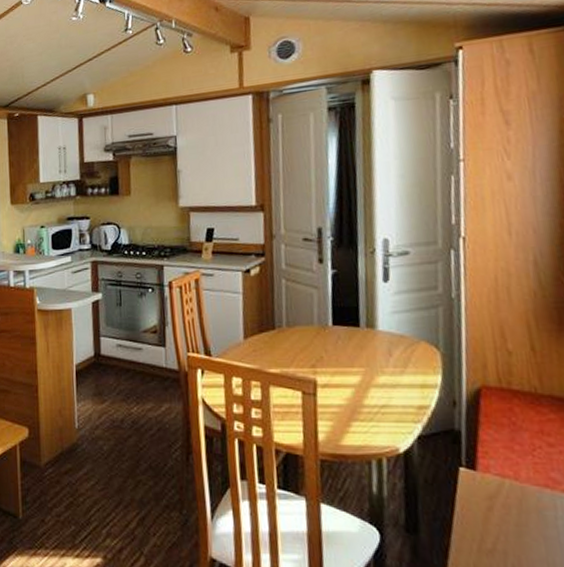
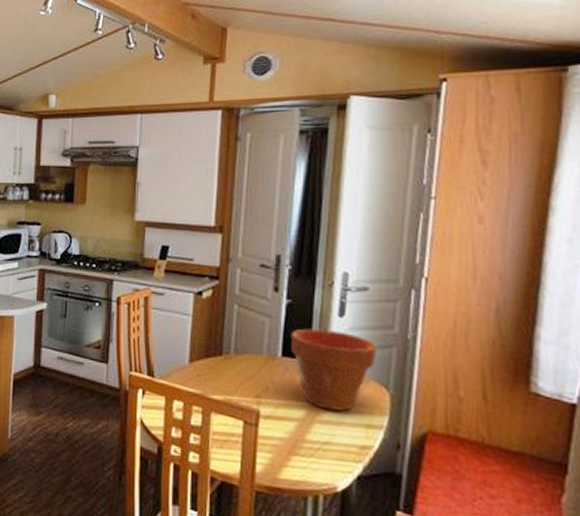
flower pot: none [339,295,424,375] -> present [291,328,377,412]

